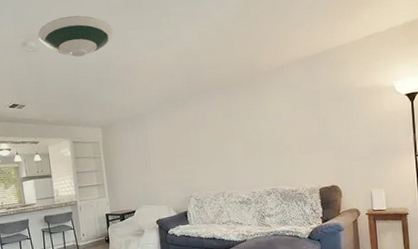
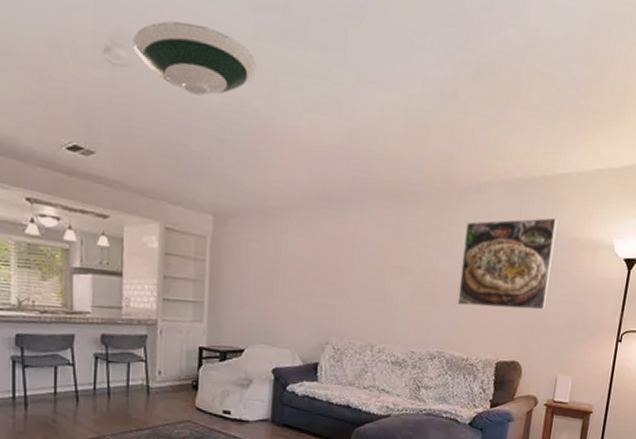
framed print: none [275,77,349,153] -> present [457,217,558,311]

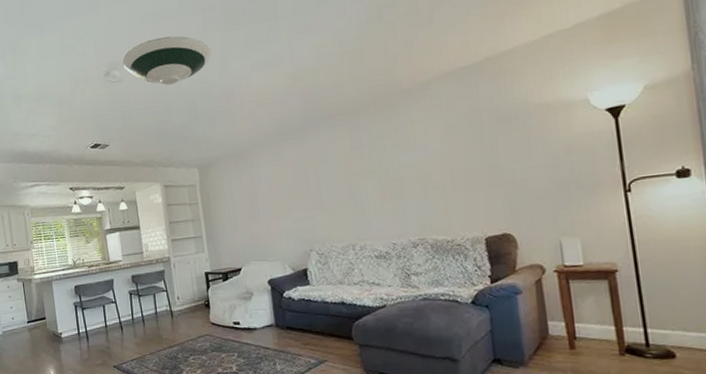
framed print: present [457,217,558,311] -> none [419,90,525,192]

